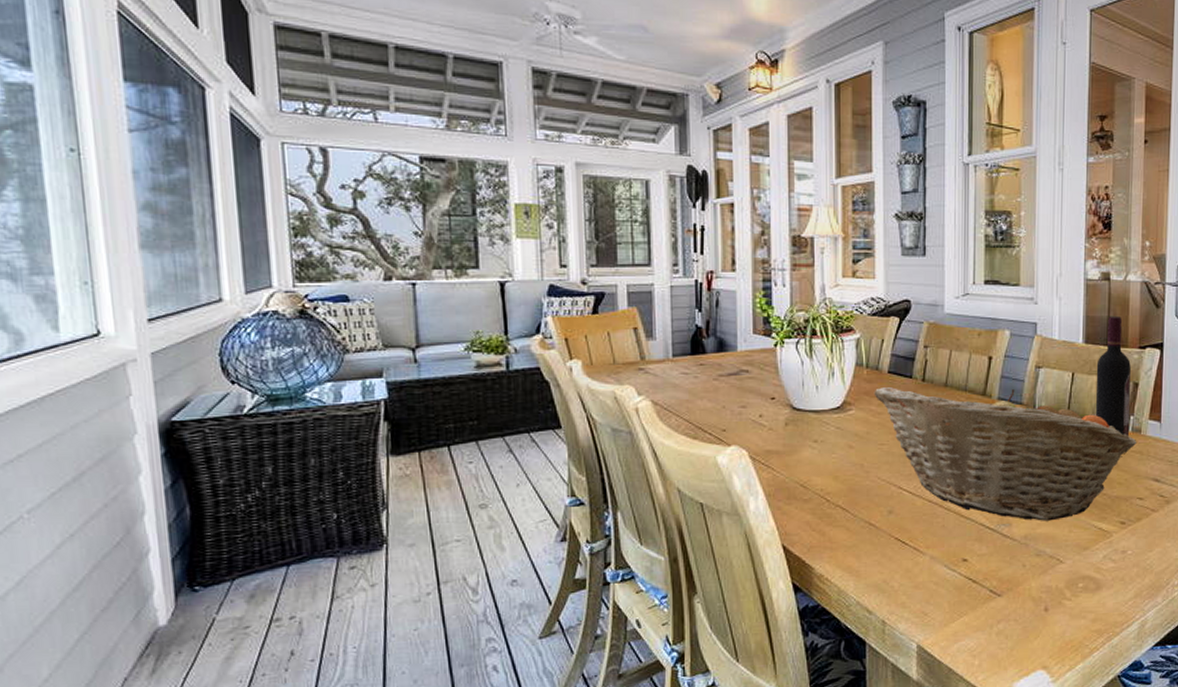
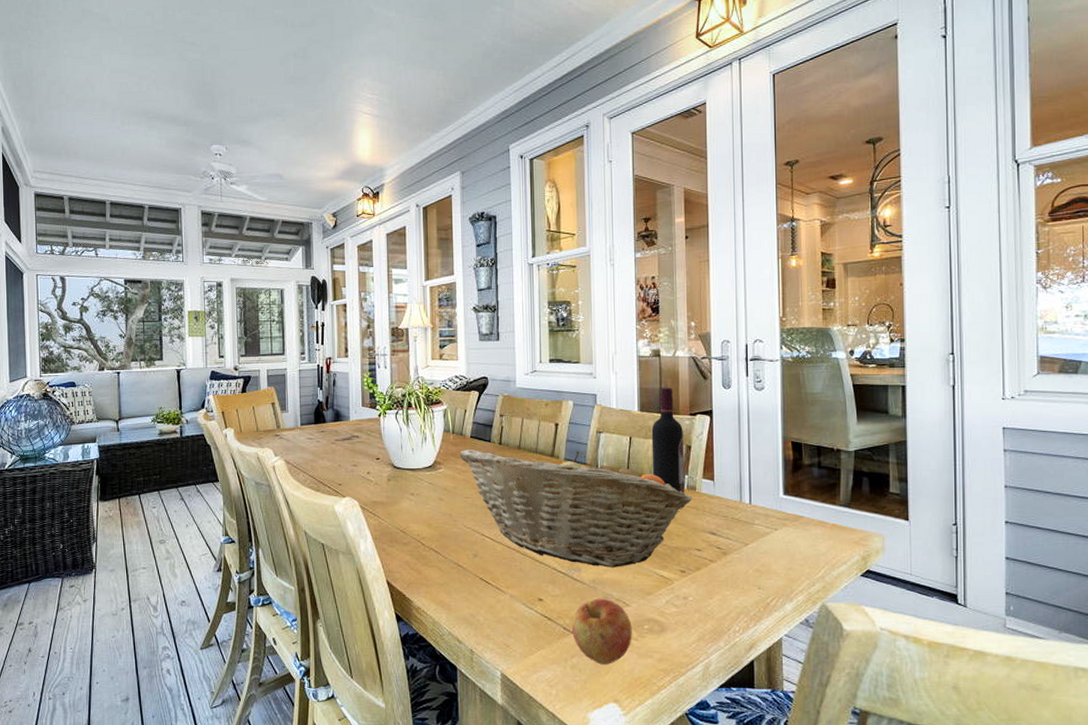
apple: none [999,556,1066,629] -> present [572,598,632,665]

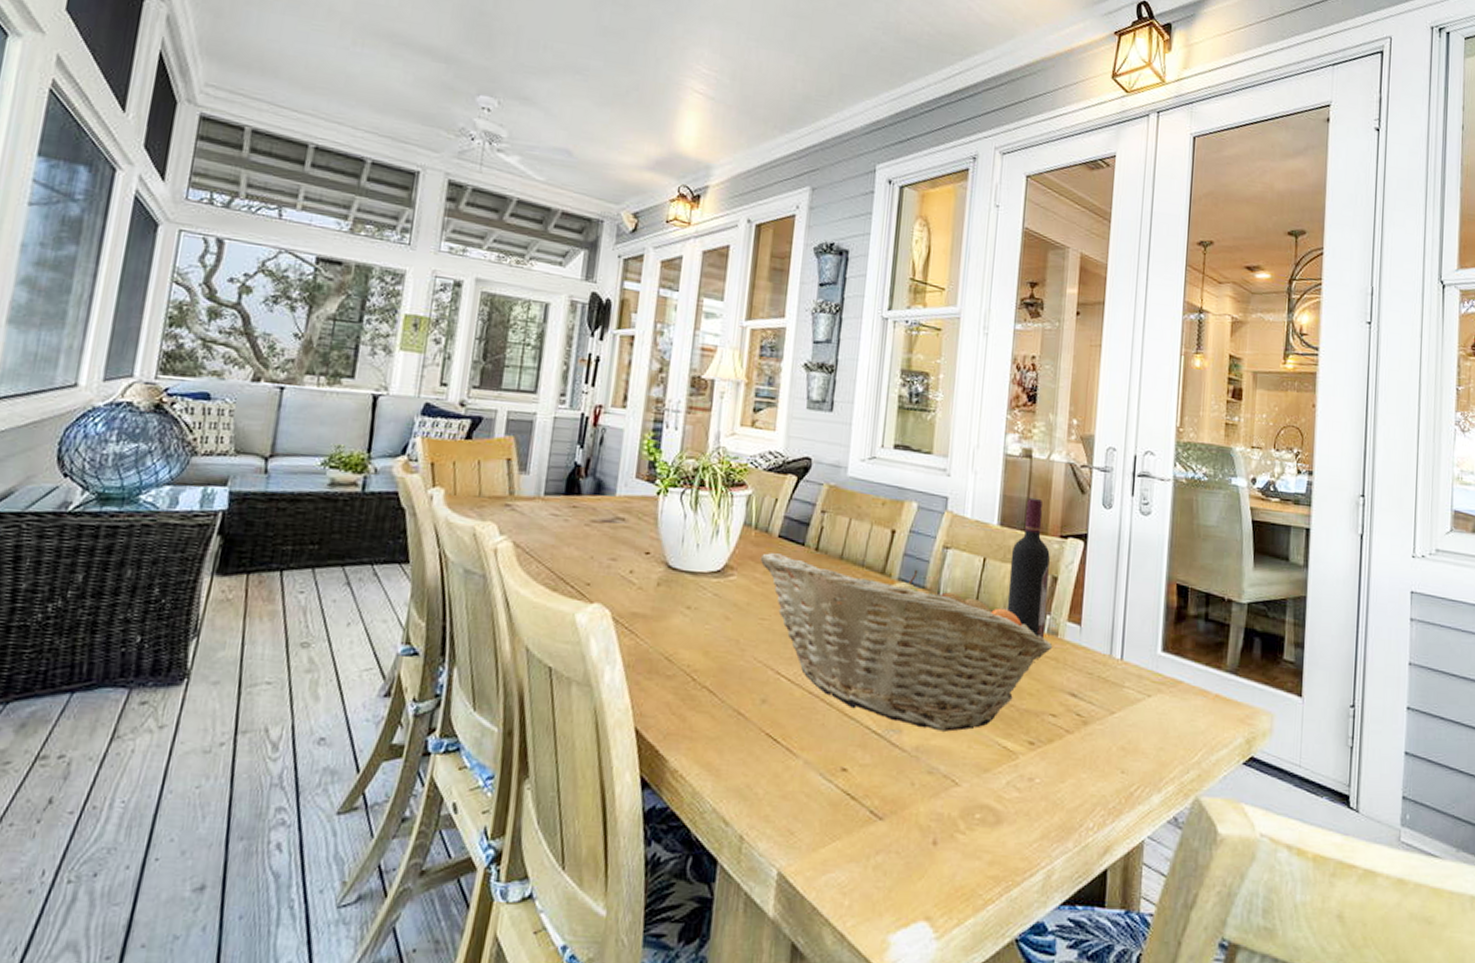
apple: present [572,598,632,665] -> none [880,773,960,866]

